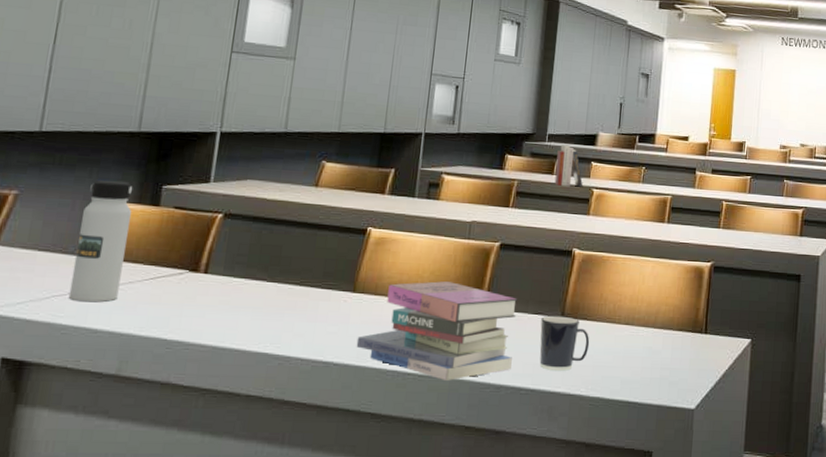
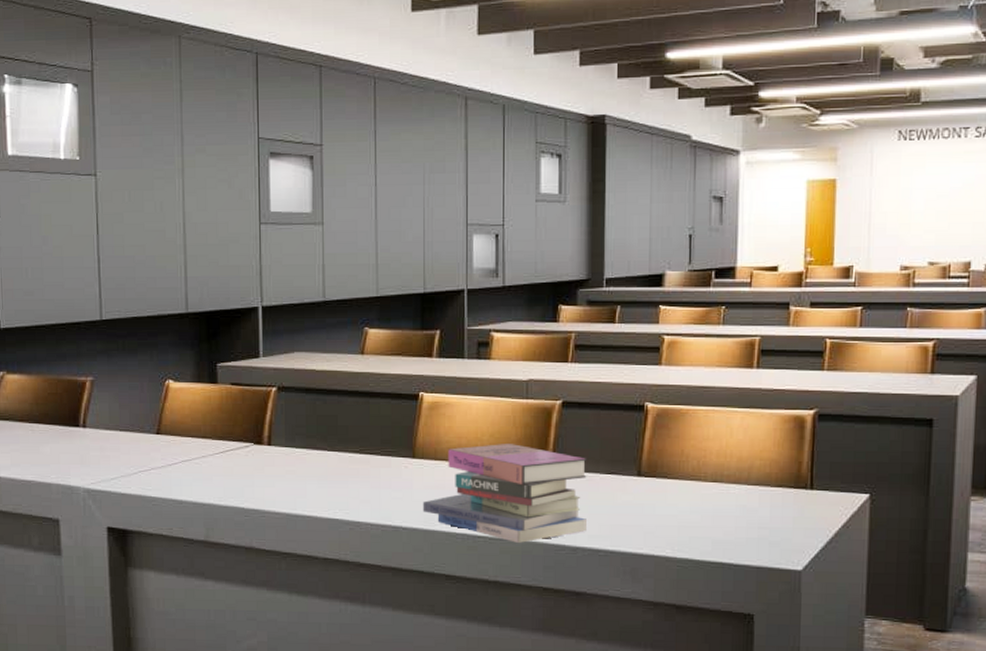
water bottle: present [68,180,133,303] -> none [151,361,195,476]
mug: present [539,315,590,372] -> none [615,475,673,533]
books: present [554,144,583,187] -> none [617,289,650,335]

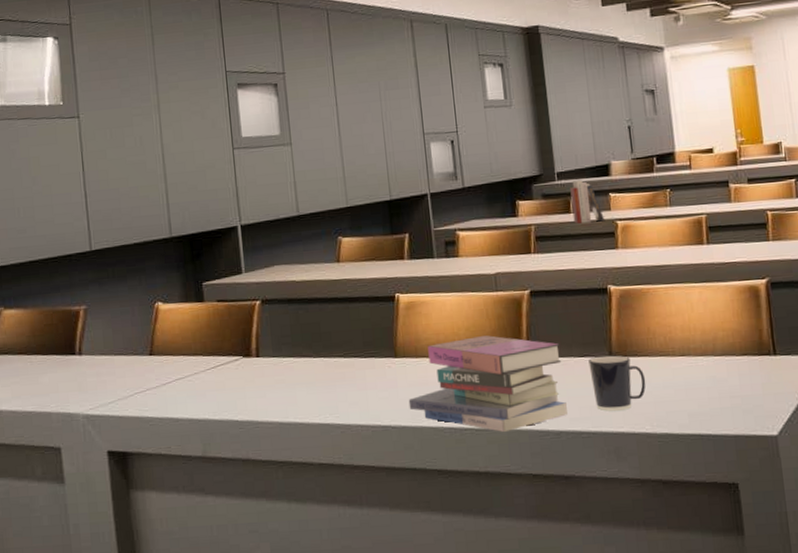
mug: none [615,475,673,533] -> present [588,355,646,412]
books: none [617,289,650,335] -> present [570,180,604,224]

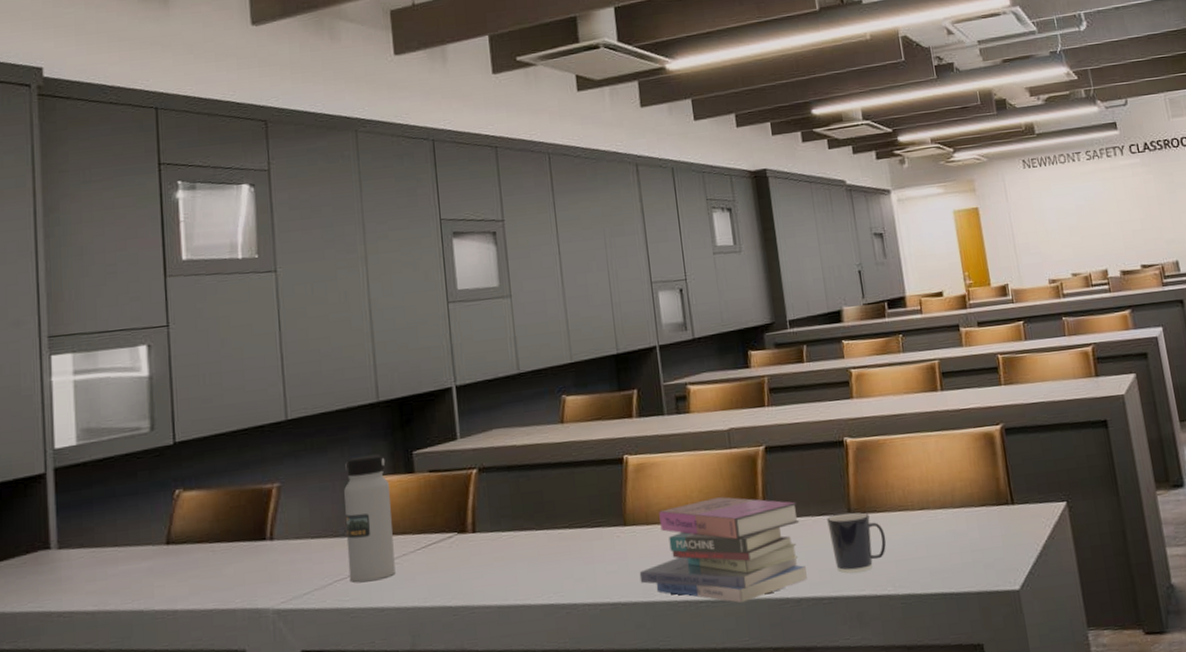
water bottle: none [142,283,188,396] -> present [344,454,396,583]
books: present [570,180,604,224] -> none [802,327,838,374]

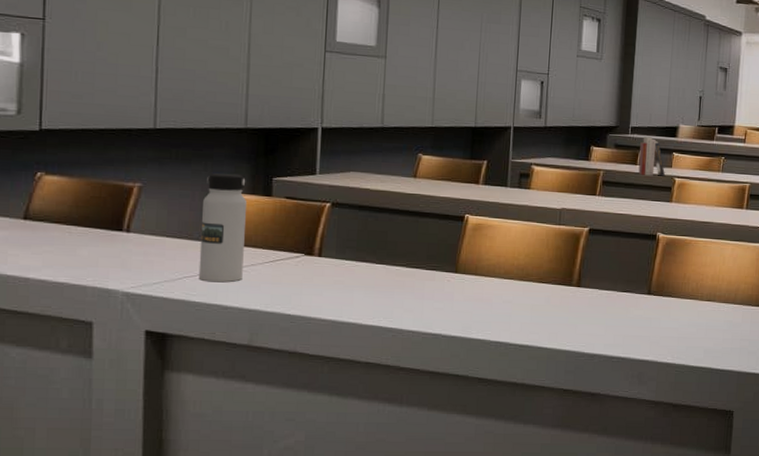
books: present [639,497,807,604] -> none [461,263,607,351]
books: none [802,327,838,374] -> present [638,136,665,176]
mug: present [827,512,887,574] -> none [628,293,675,343]

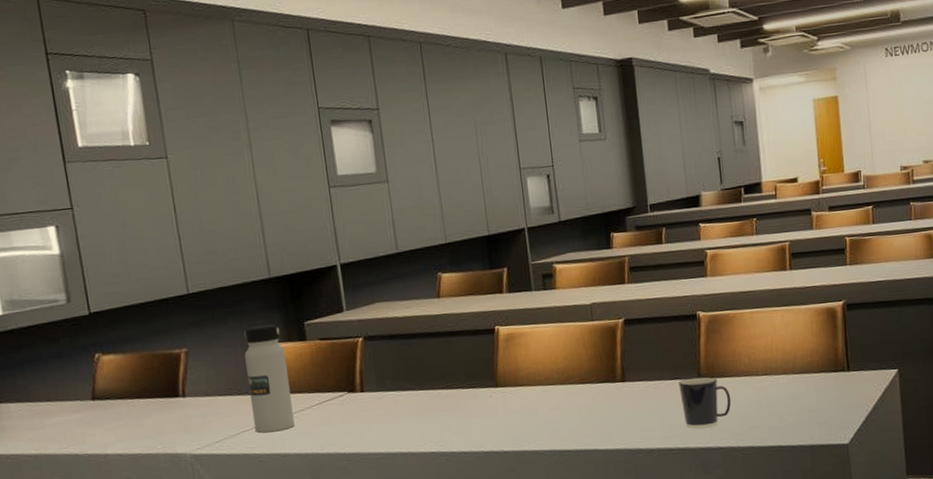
mug: none [628,293,675,343] -> present [678,376,732,429]
books: present [638,136,665,176] -> none [662,211,694,254]

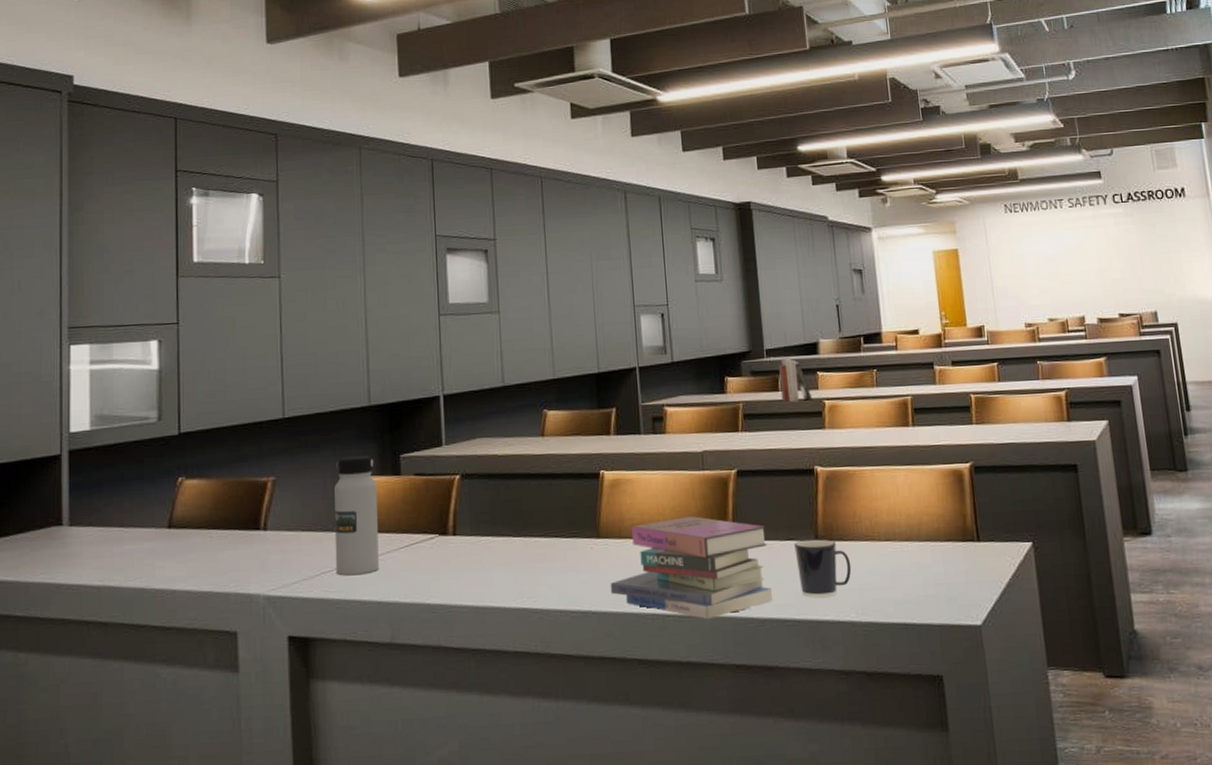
books: none [509,363,659,453] -> present [610,516,772,620]
books: none [662,211,694,254] -> present [779,358,812,402]

